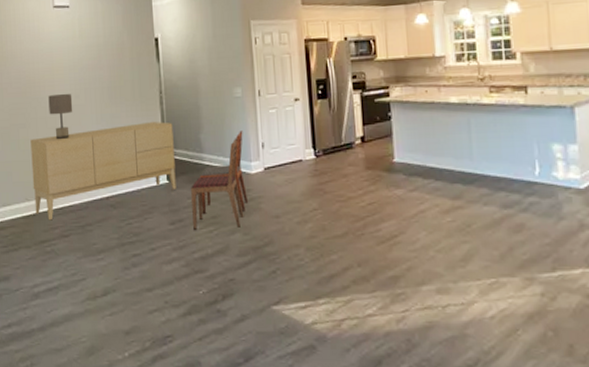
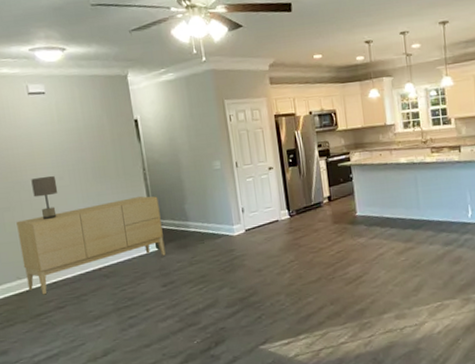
chair: present [191,130,249,231] -> none [179,199,233,290]

